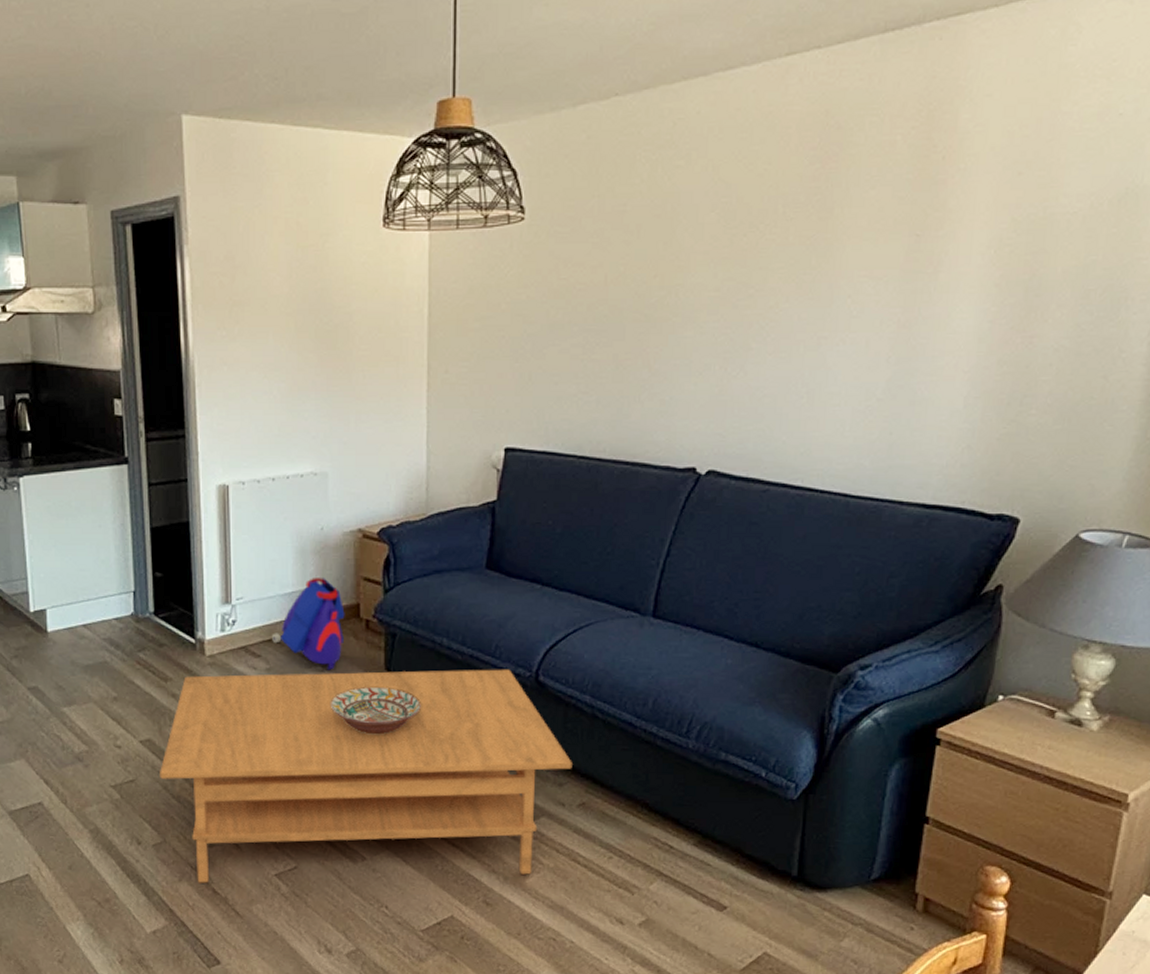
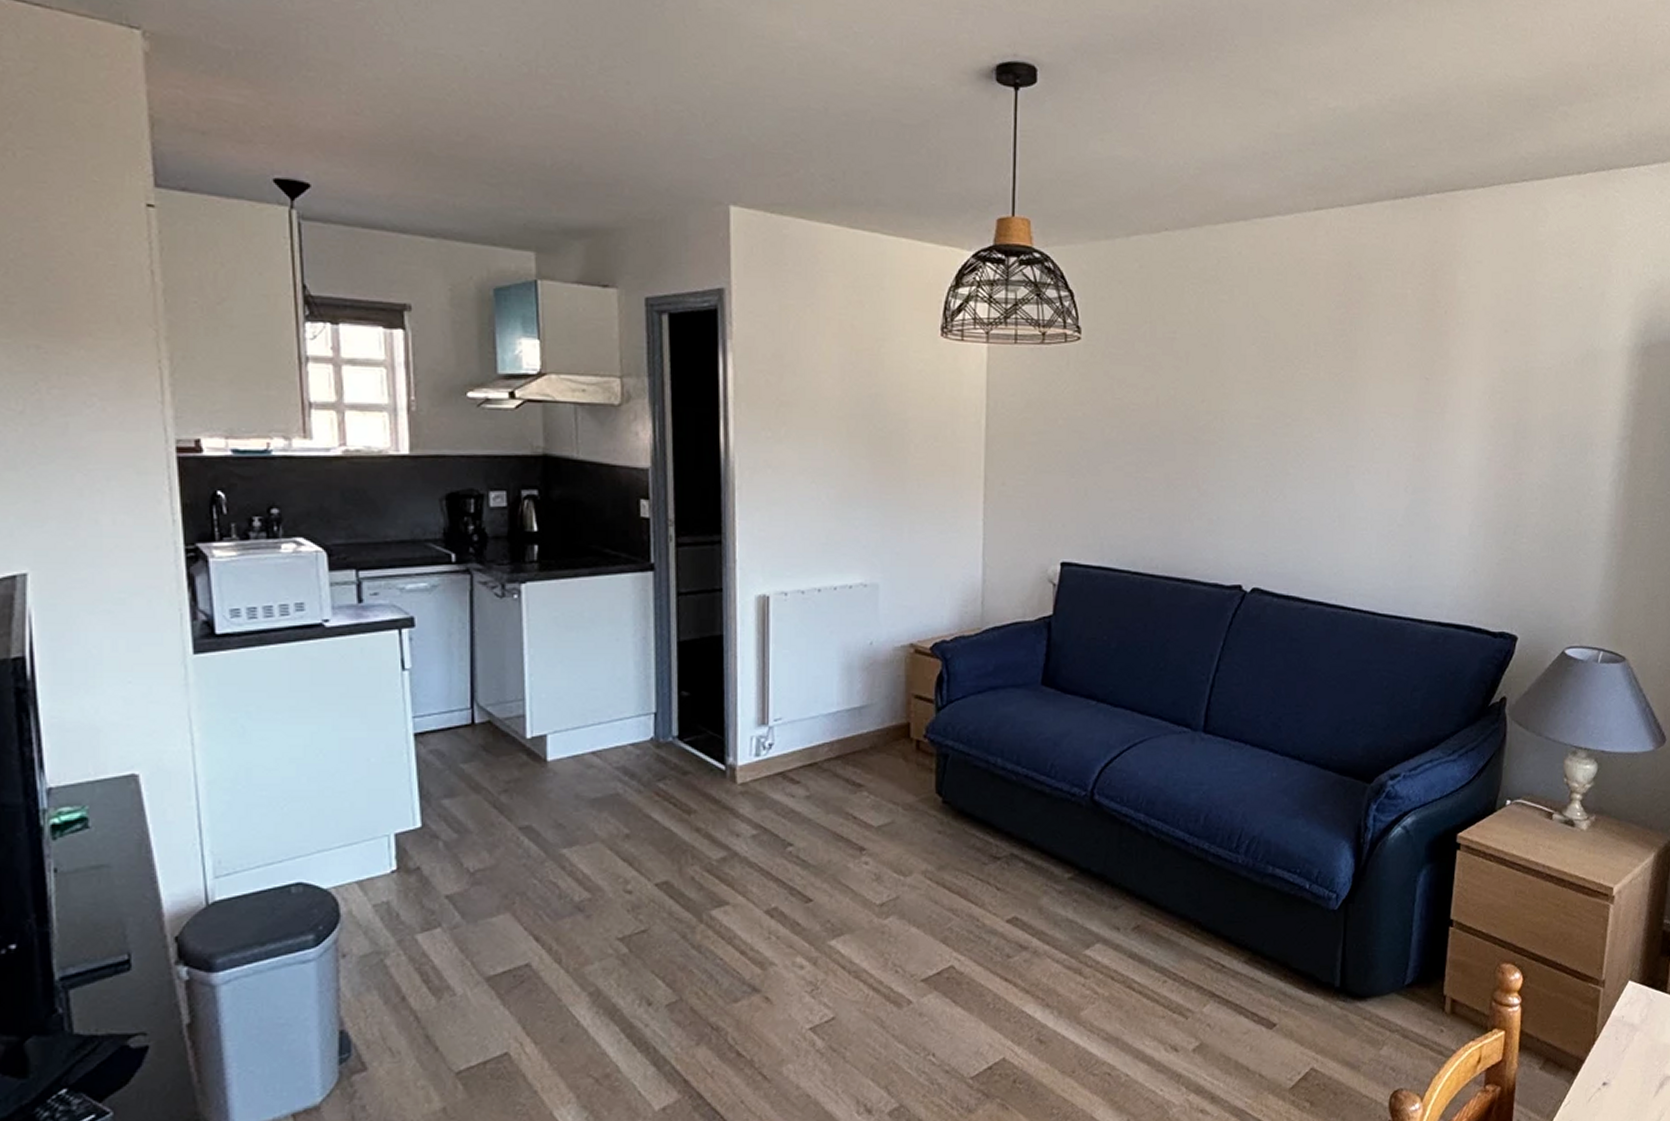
coffee table: present [160,669,572,883] -> none [678,789,1127,1046]
backpack: present [272,578,345,670] -> none [813,696,894,796]
decorative bowl: present [331,687,421,735] -> none [877,813,973,864]

